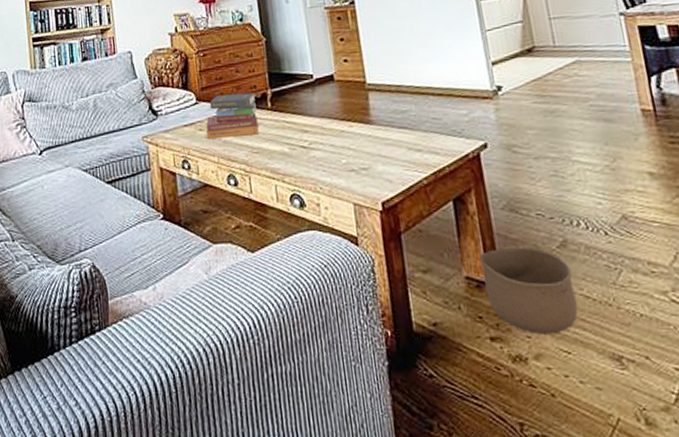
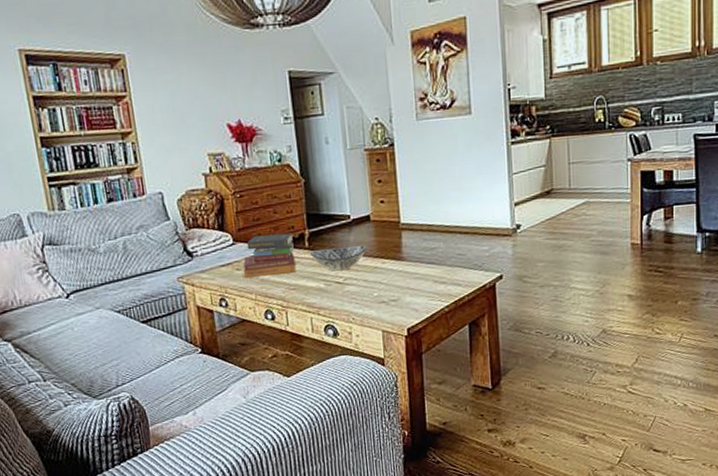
decorative bowl: none [272,106,333,134] -> present [309,245,368,271]
basket: present [479,247,578,335] -> none [486,359,558,424]

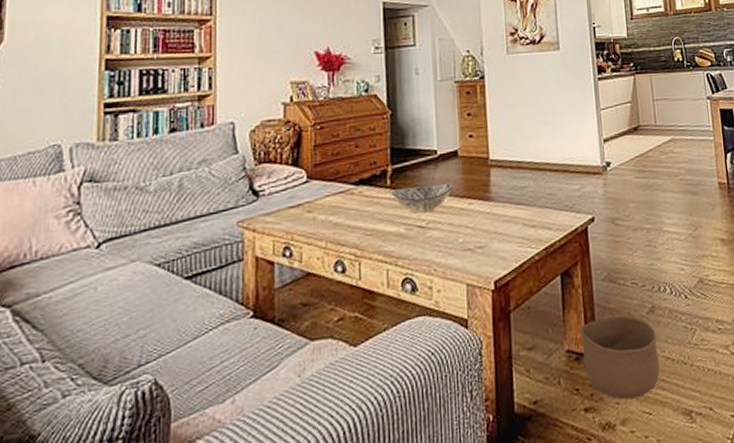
books: present [243,233,296,279] -> none [314,169,375,223]
basket: none [486,359,558,424] -> present [580,315,660,399]

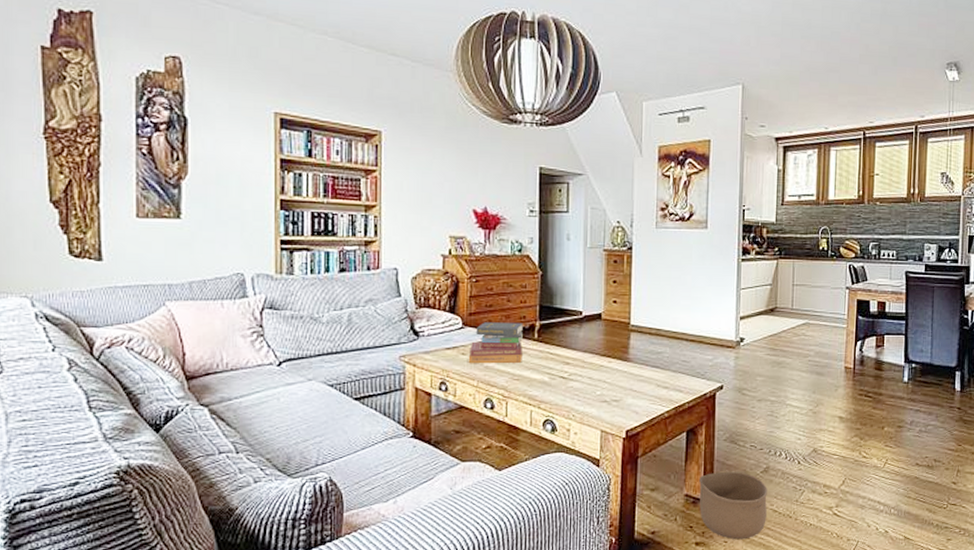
books: none [314,169,375,223] -> present [468,322,523,364]
decorative bowl: present [391,183,454,213] -> none [538,341,596,365]

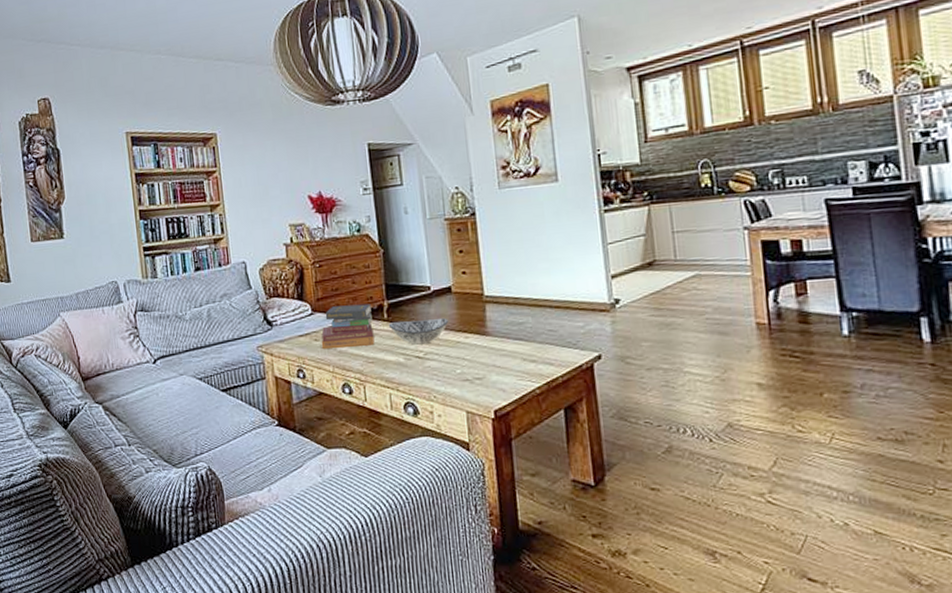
decorative bowl: none [538,341,596,365] -> present [388,317,449,345]
basket: present [699,471,767,540] -> none [587,452,677,532]

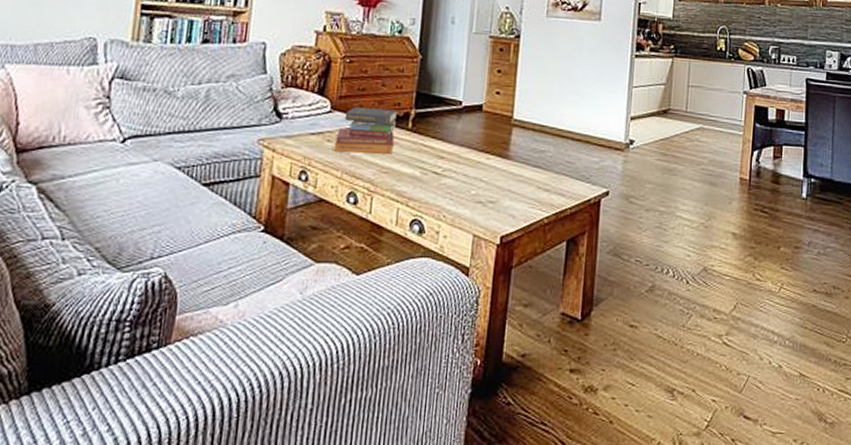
decorative bowl: present [388,317,449,345] -> none [411,132,474,160]

